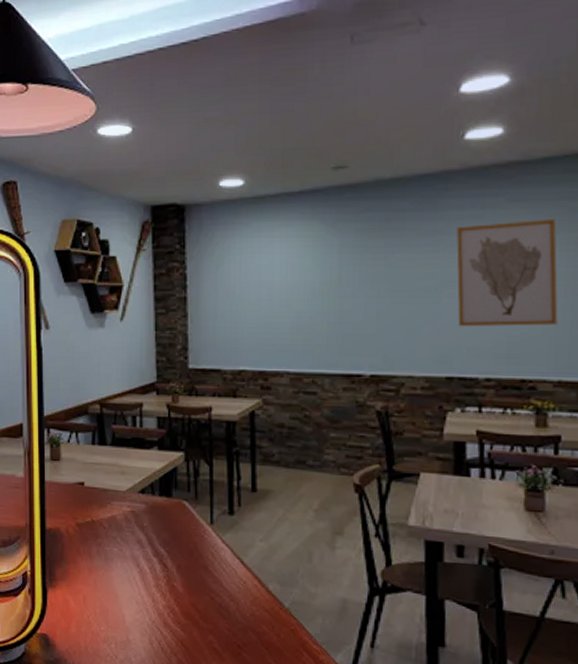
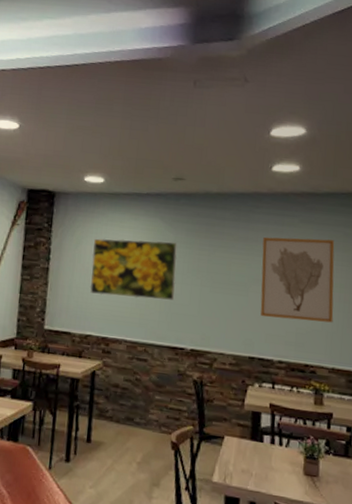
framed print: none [238,248,346,322] -> present [89,238,177,300]

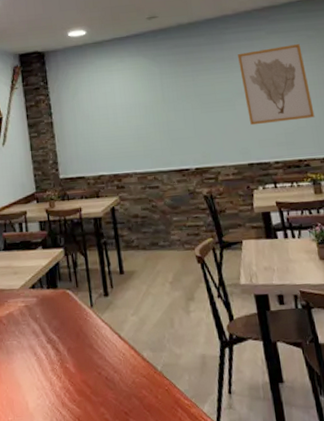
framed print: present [89,238,177,300] -> none [88,75,171,137]

